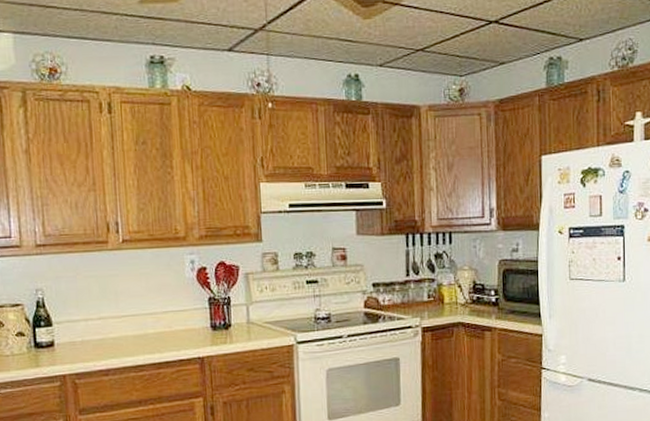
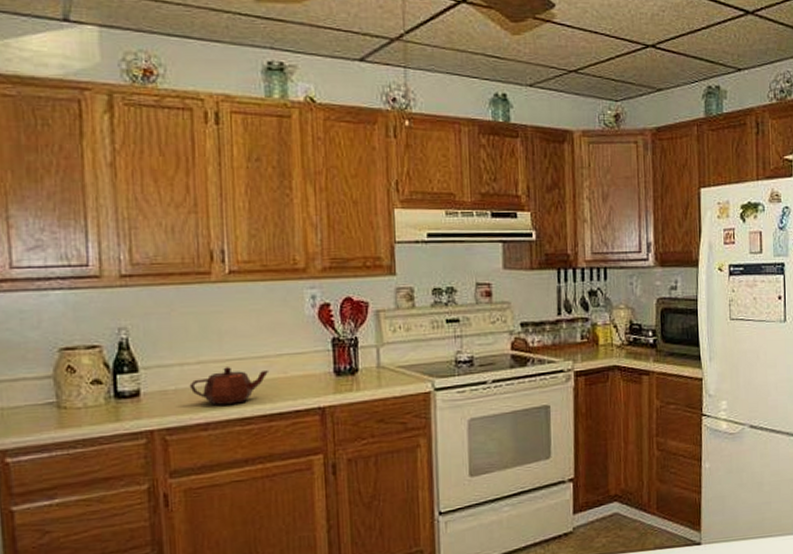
teapot: none [93,322,157,355] -> present [189,367,270,405]

